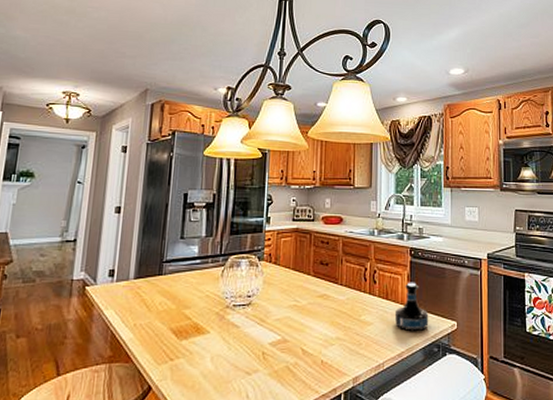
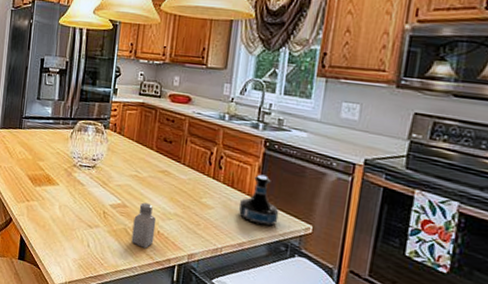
saltshaker: none [294,333,319,383] -> present [131,202,157,248]

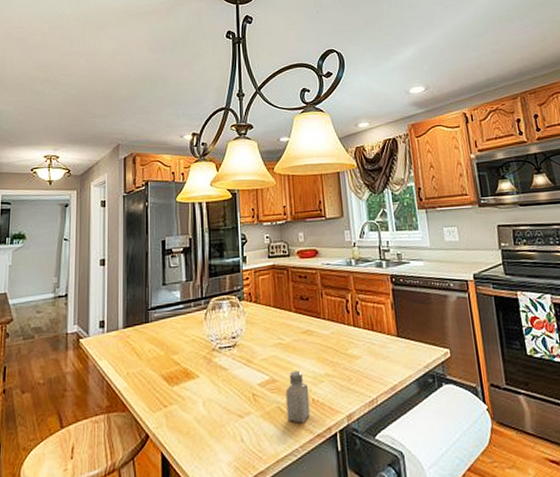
tequila bottle: present [238,174,279,227] -> none [382,310,420,364]

